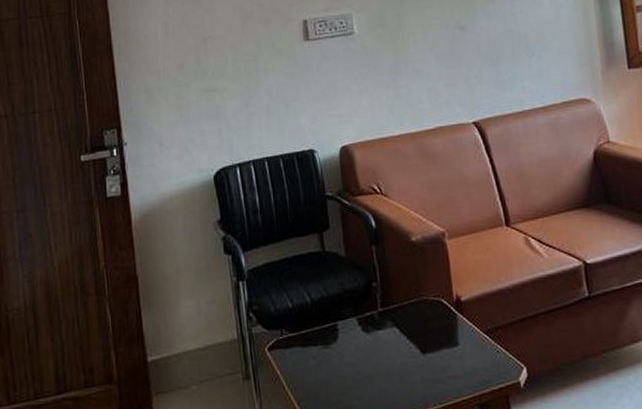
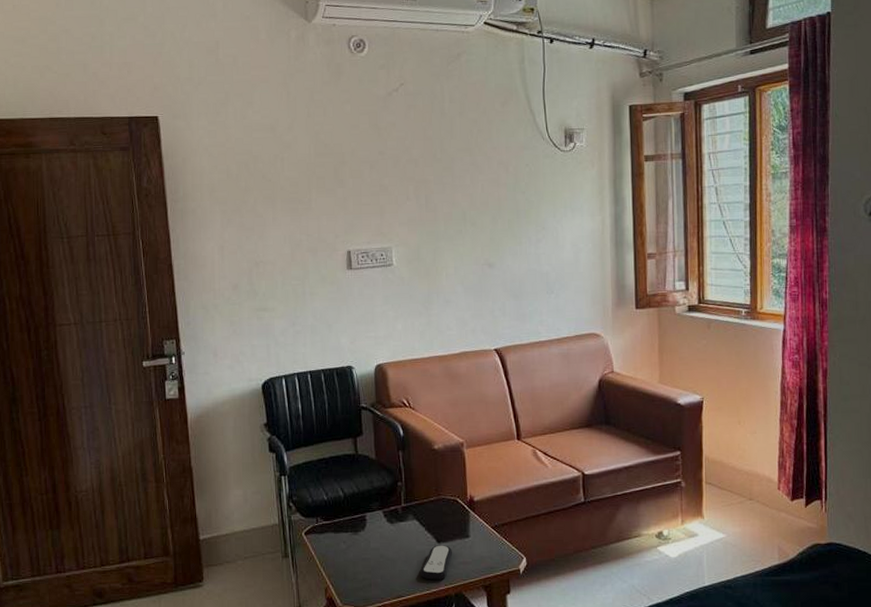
remote control: none [404,356,441,400] -> present [420,545,453,580]

